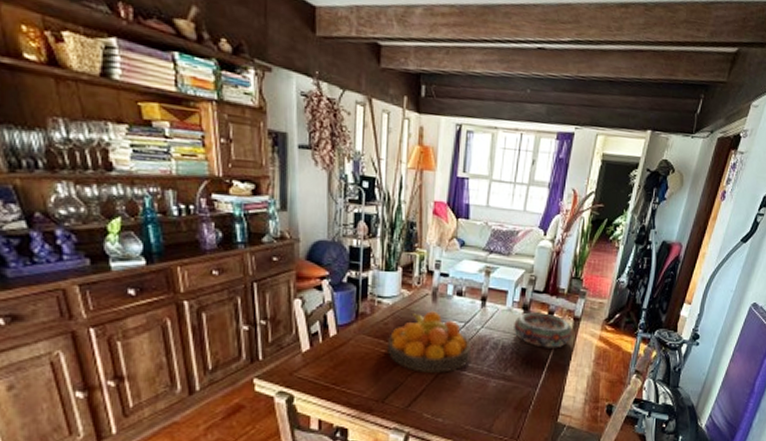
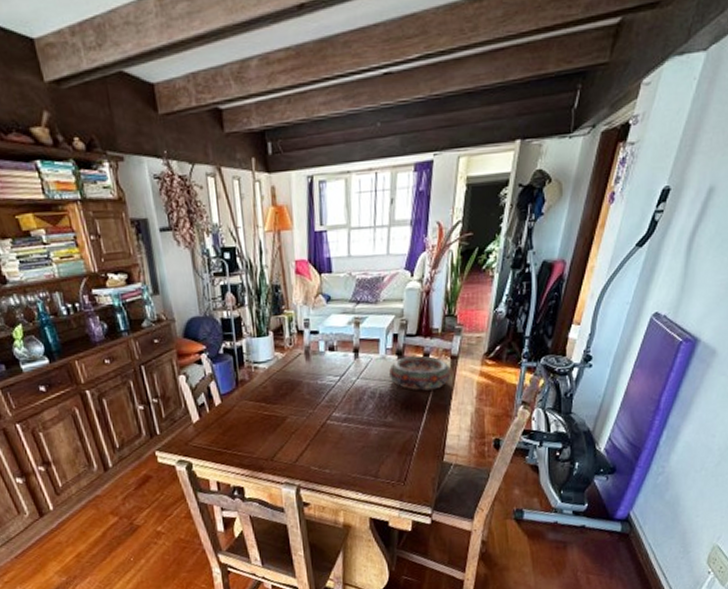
fruit bowl: present [386,311,472,373] -> none [268,369,350,429]

